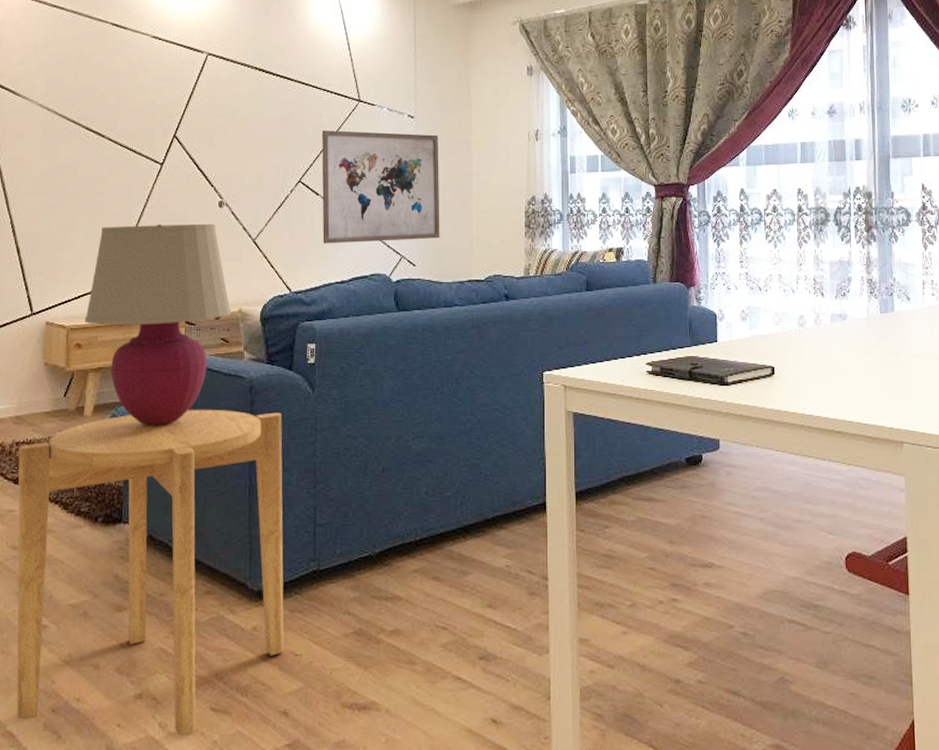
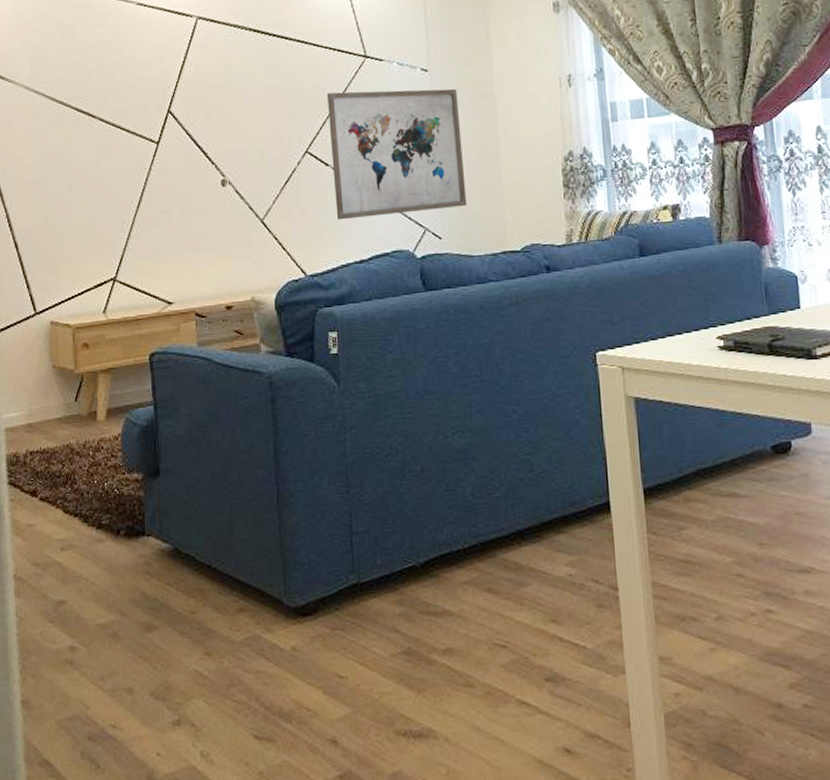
side table: present [17,409,284,736] -> none [33,409,328,766]
table lamp: present [85,224,232,425] -> none [90,206,244,429]

